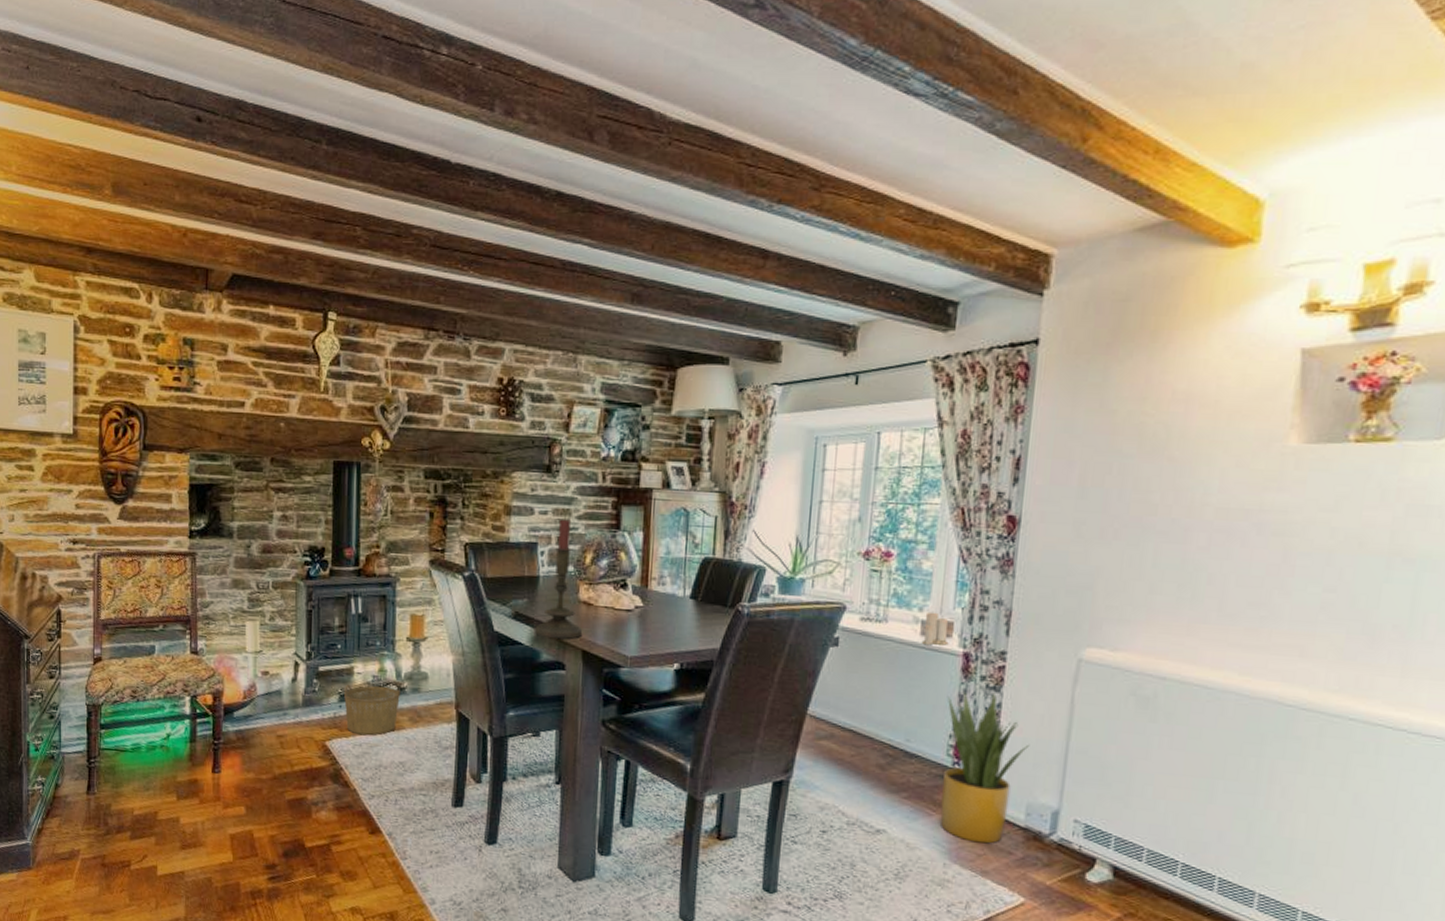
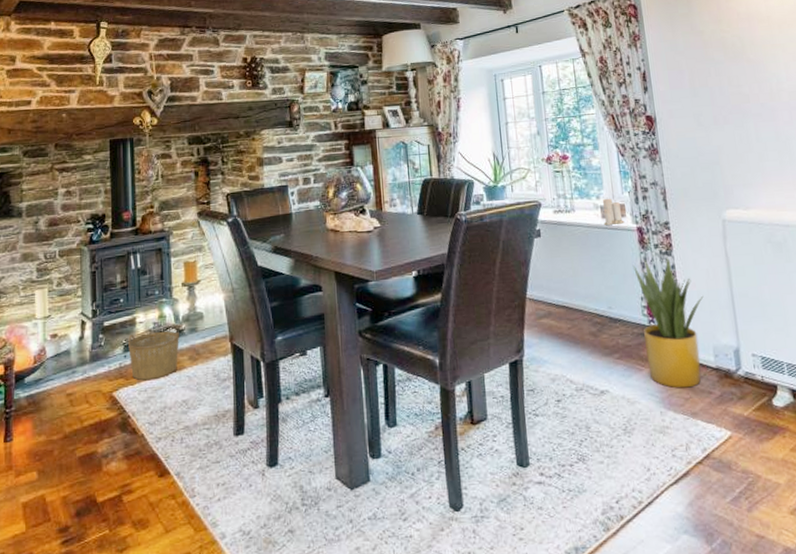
candle: present [535,516,583,639] -> none [293,160,334,265]

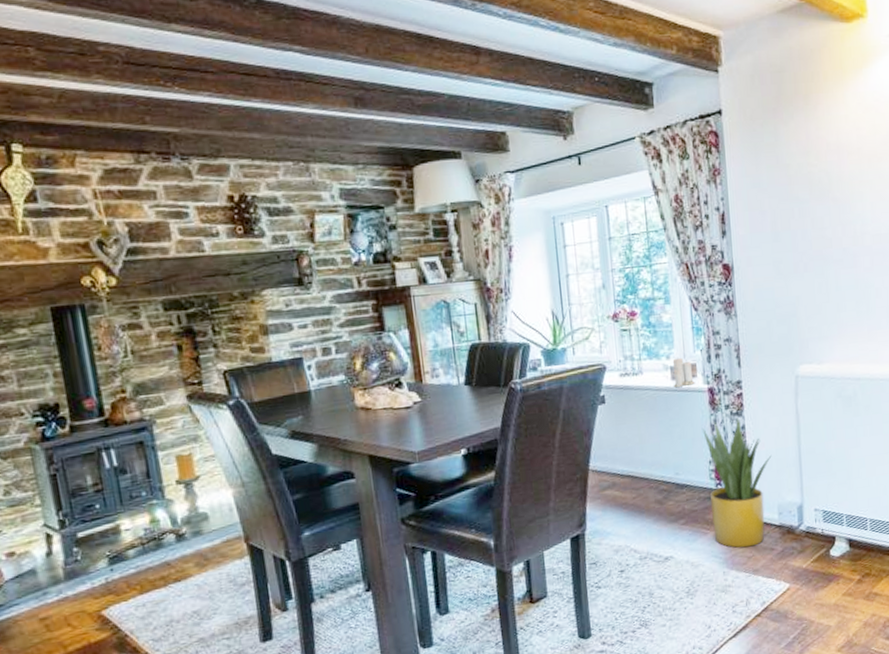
basket: present [128,331,180,381] -> none [113,536,182,595]

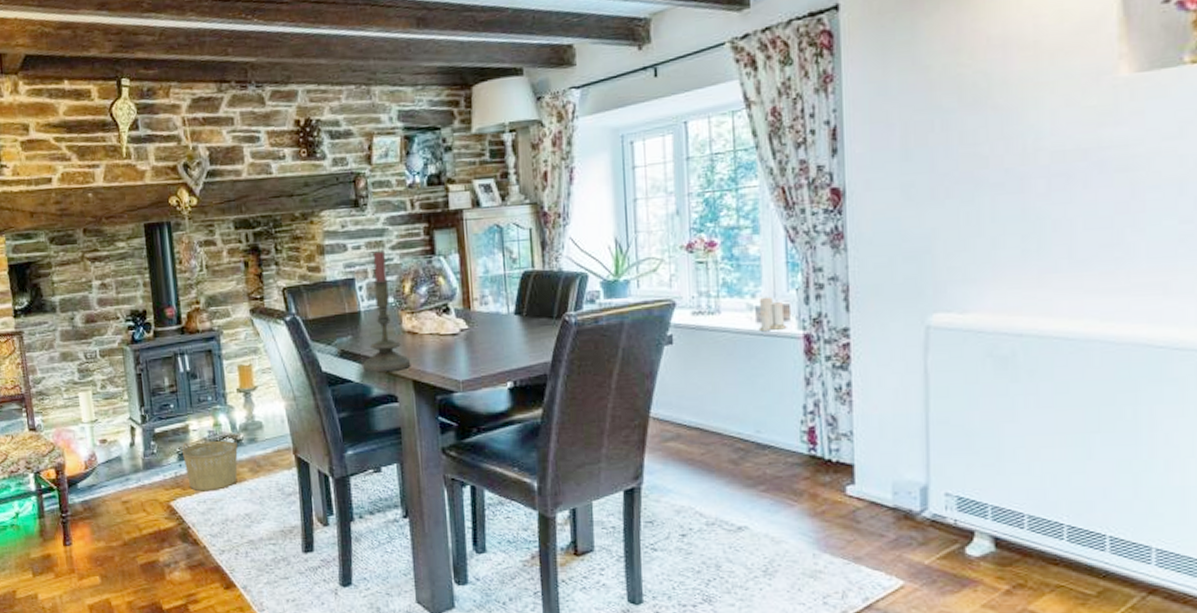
basket: none [113,536,182,595] -> present [182,440,239,492]
candle: none [316,326,366,451] -> present [363,248,411,372]
planter: present [701,417,772,548] -> none [793,372,887,529]

